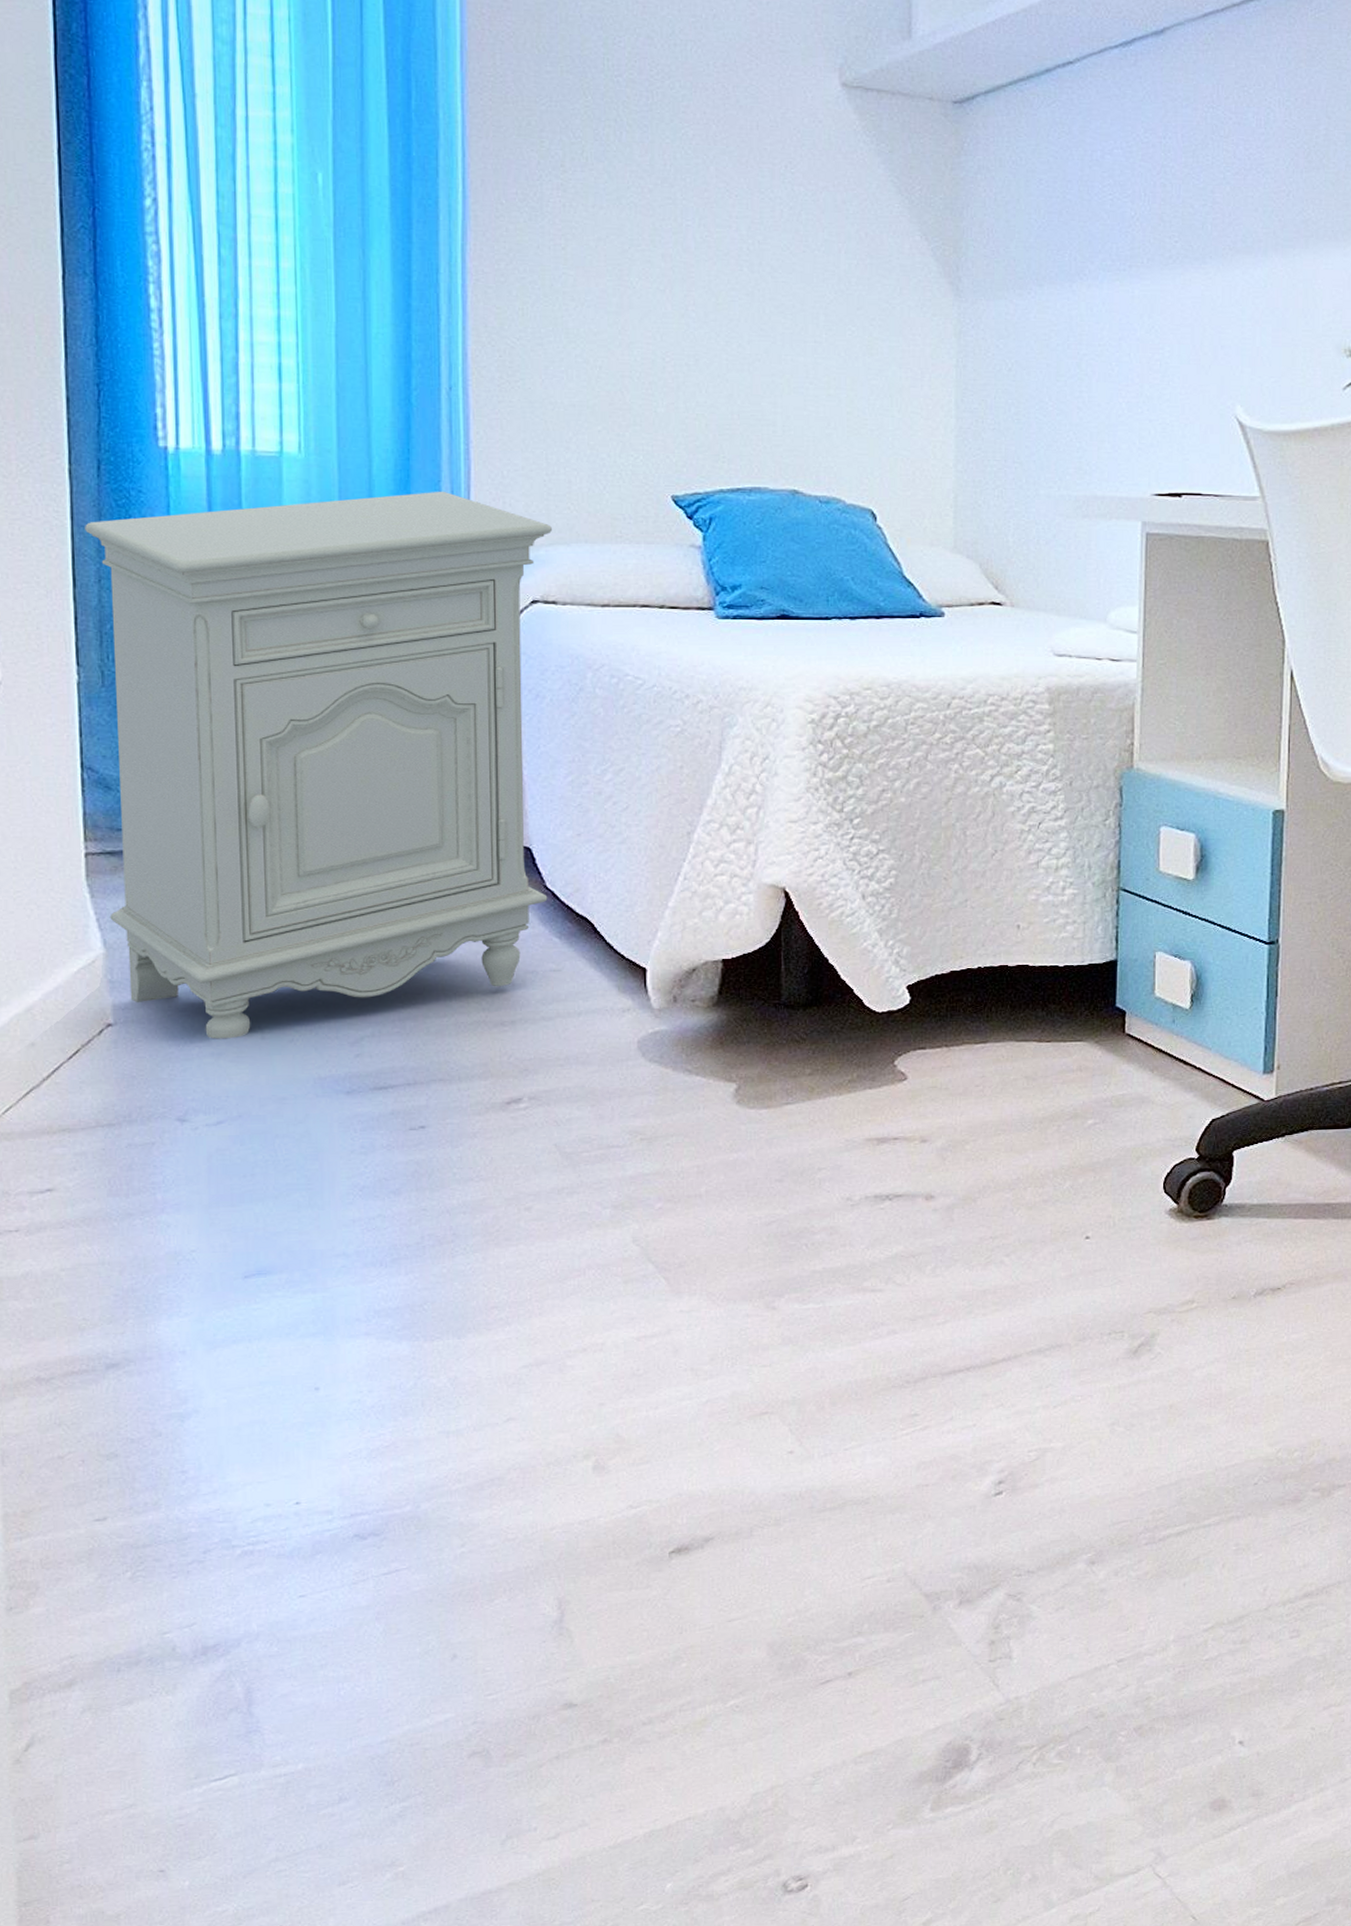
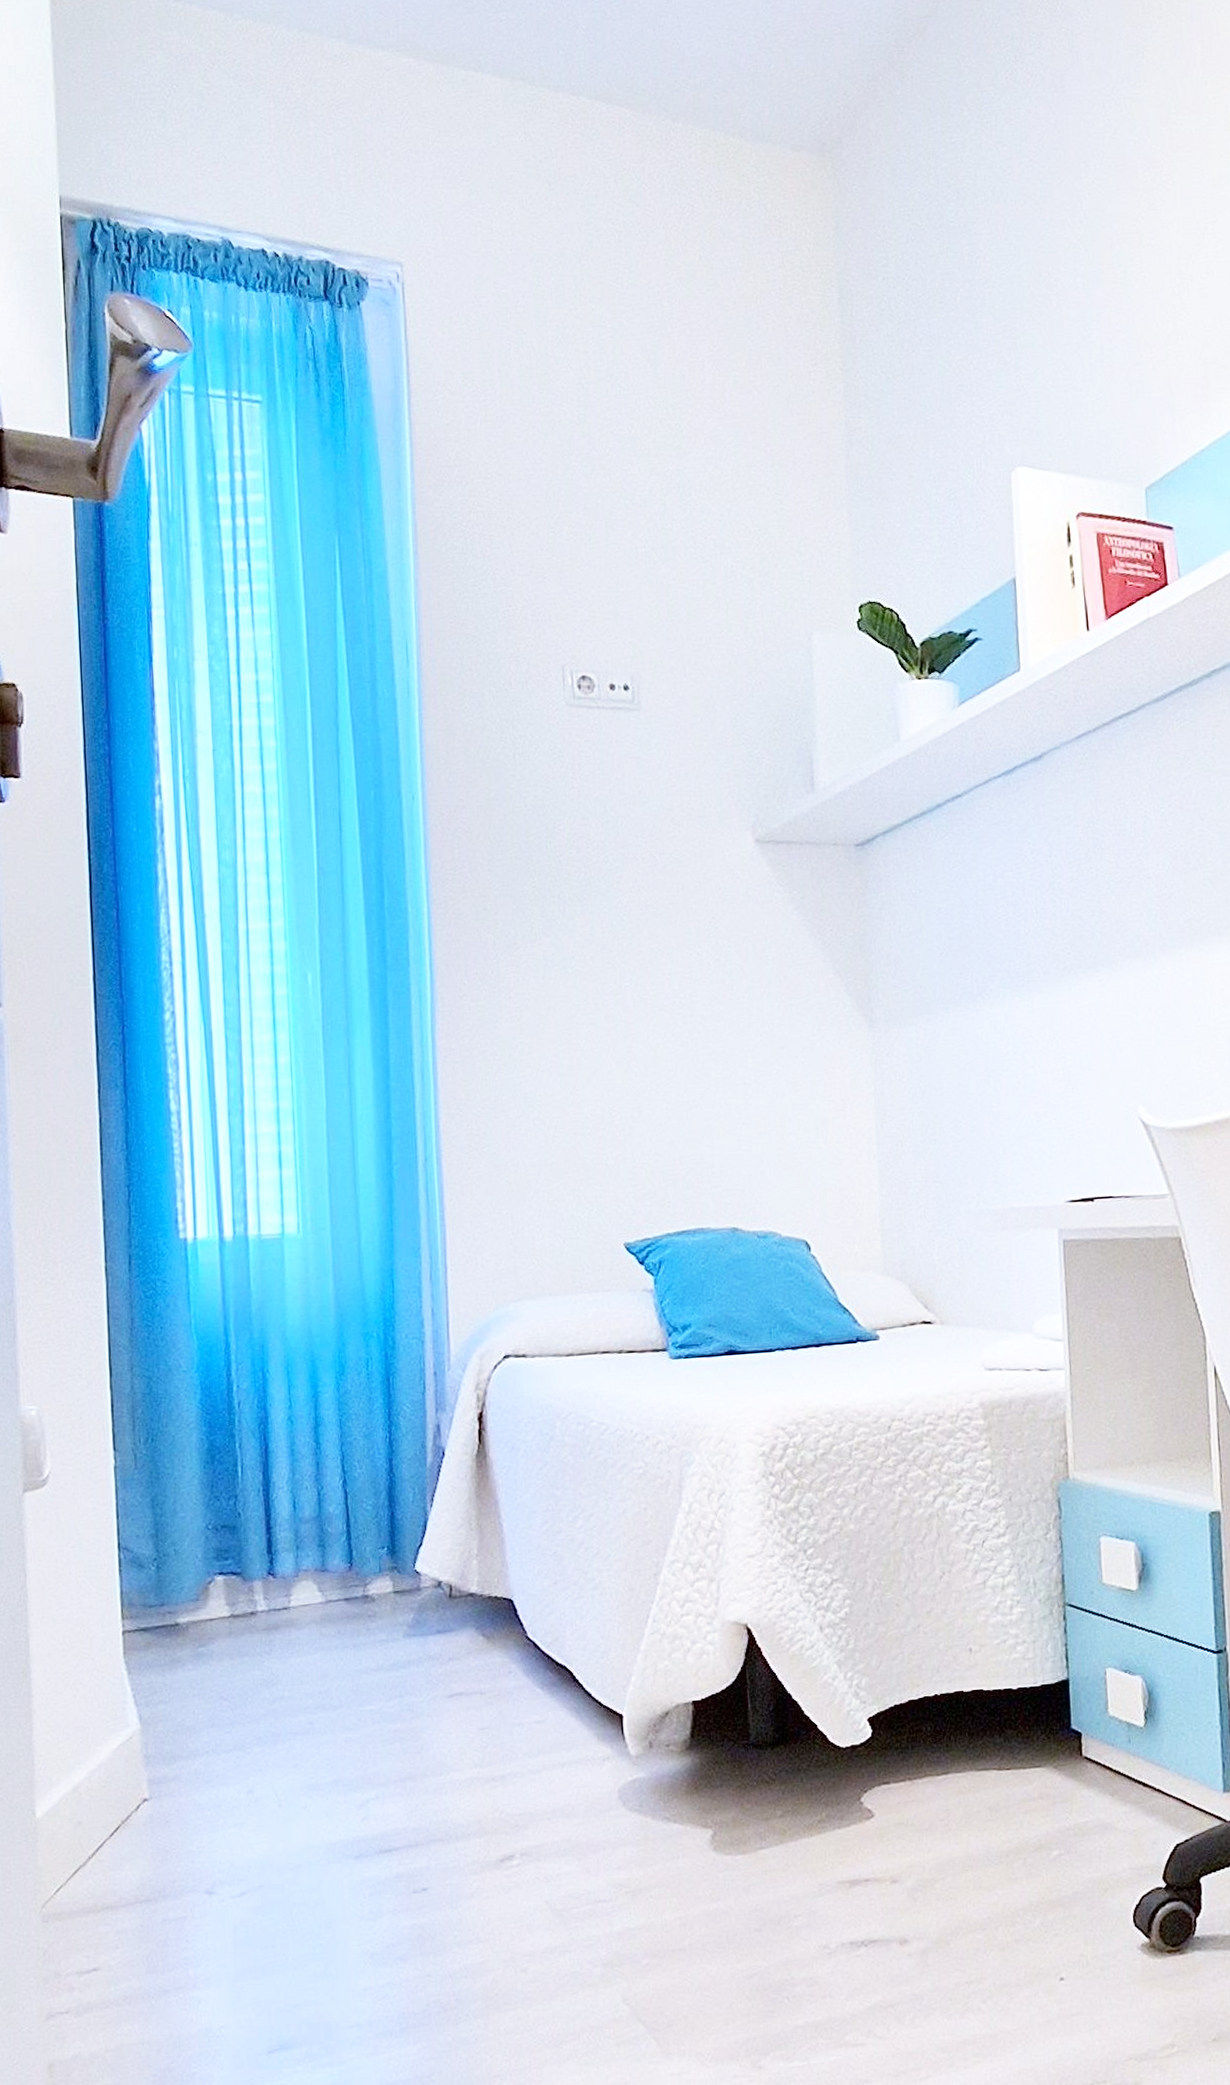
nightstand: present [85,491,552,1039] -> none [119,1257,530,1809]

